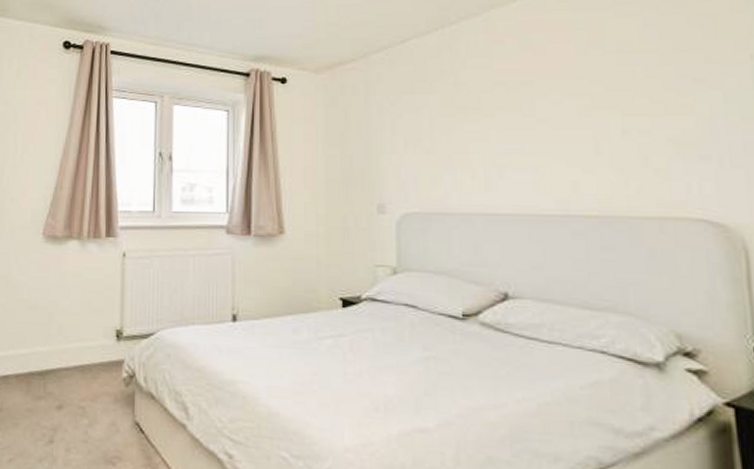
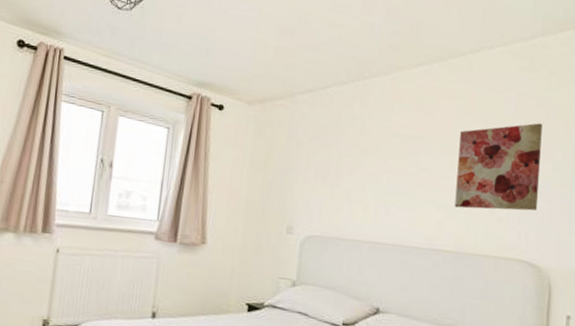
wall art: none [585,44,711,161] -> present [454,123,543,211]

